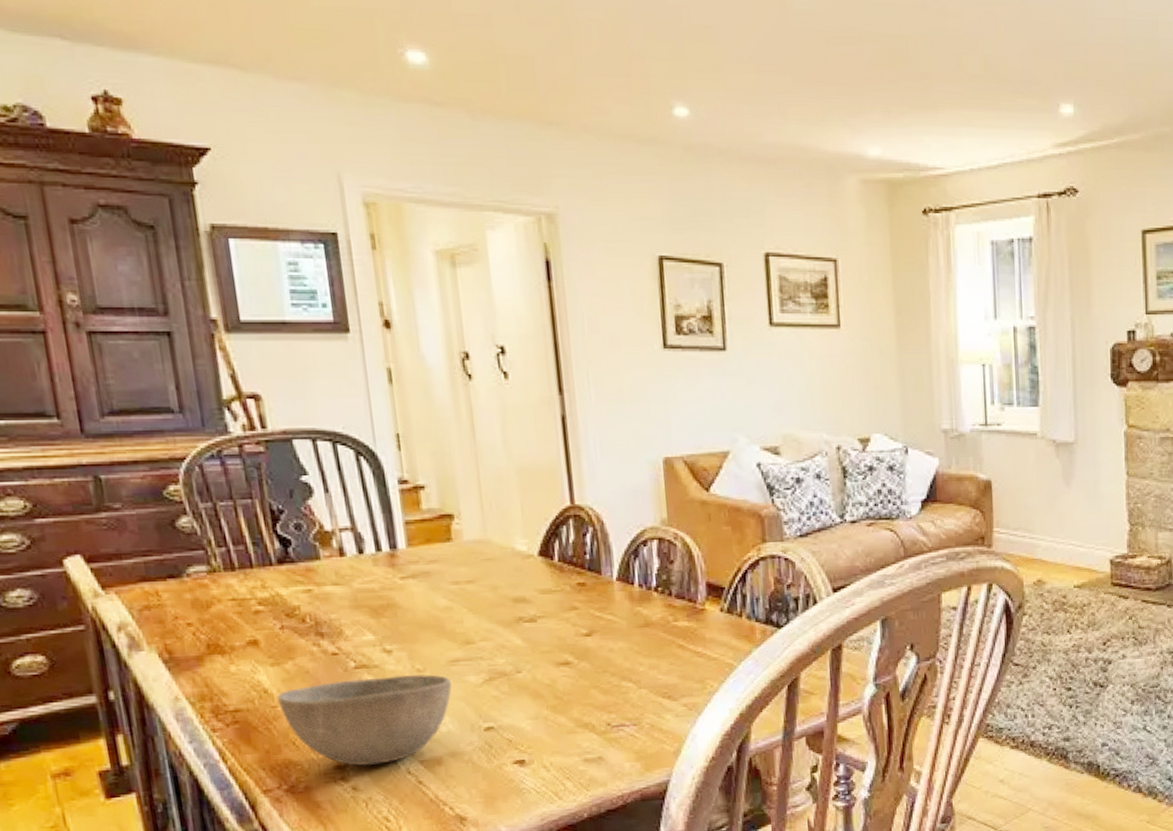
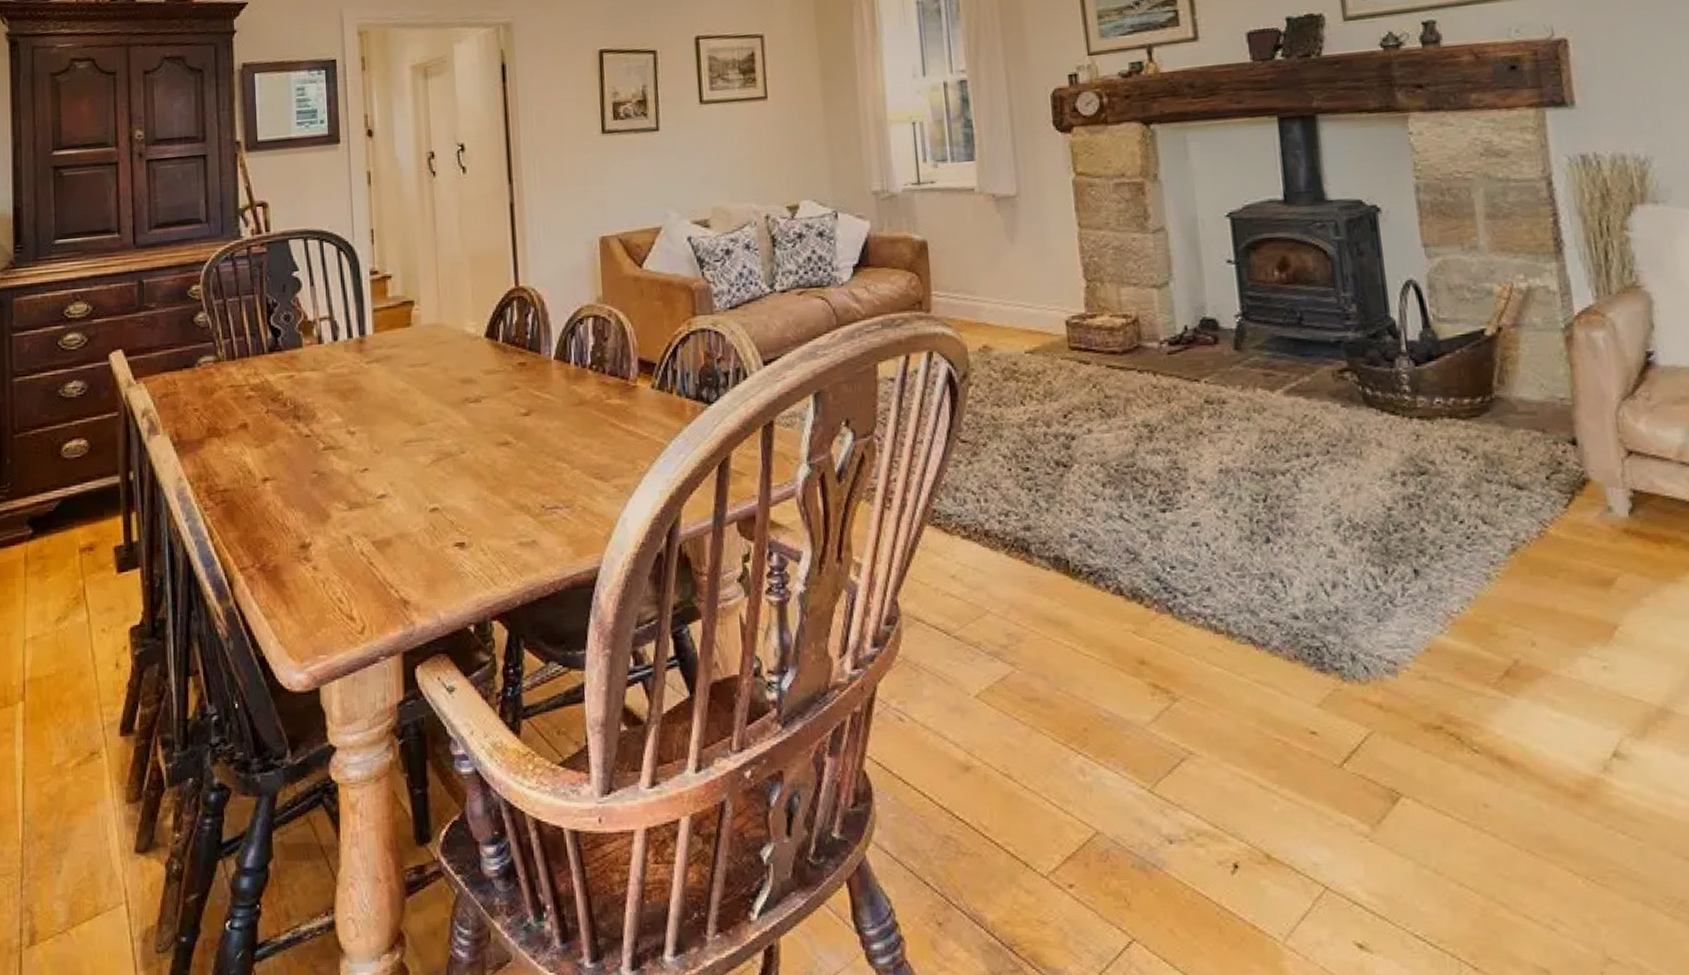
bowl: present [277,674,452,766] -> none [258,455,403,546]

